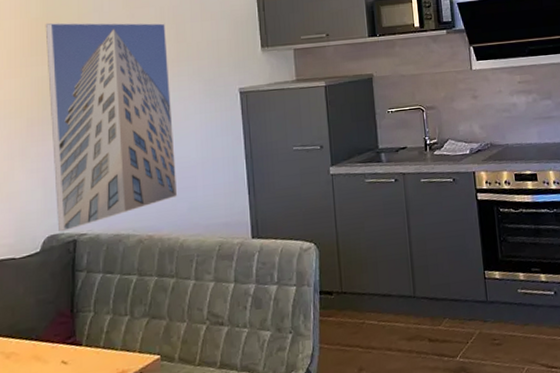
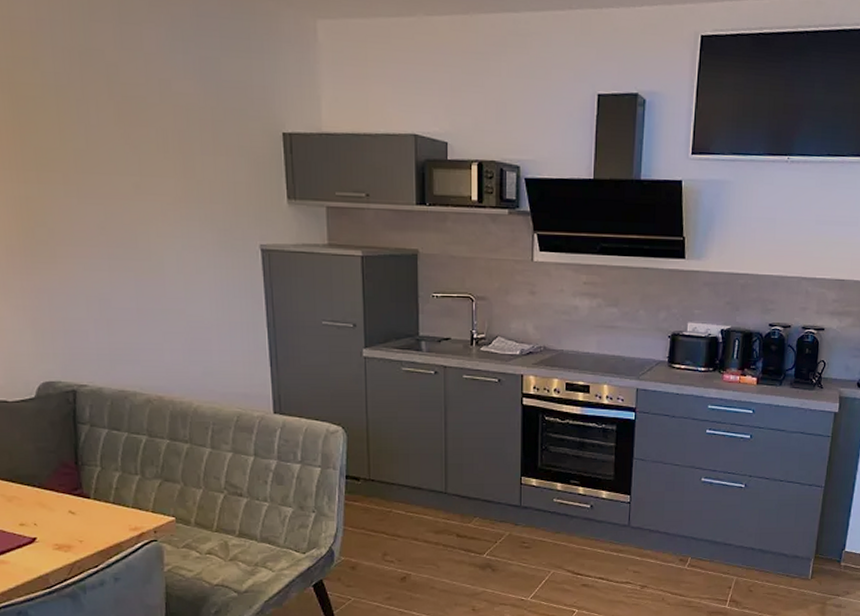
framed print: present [45,22,178,232] -> none [17,128,190,380]

